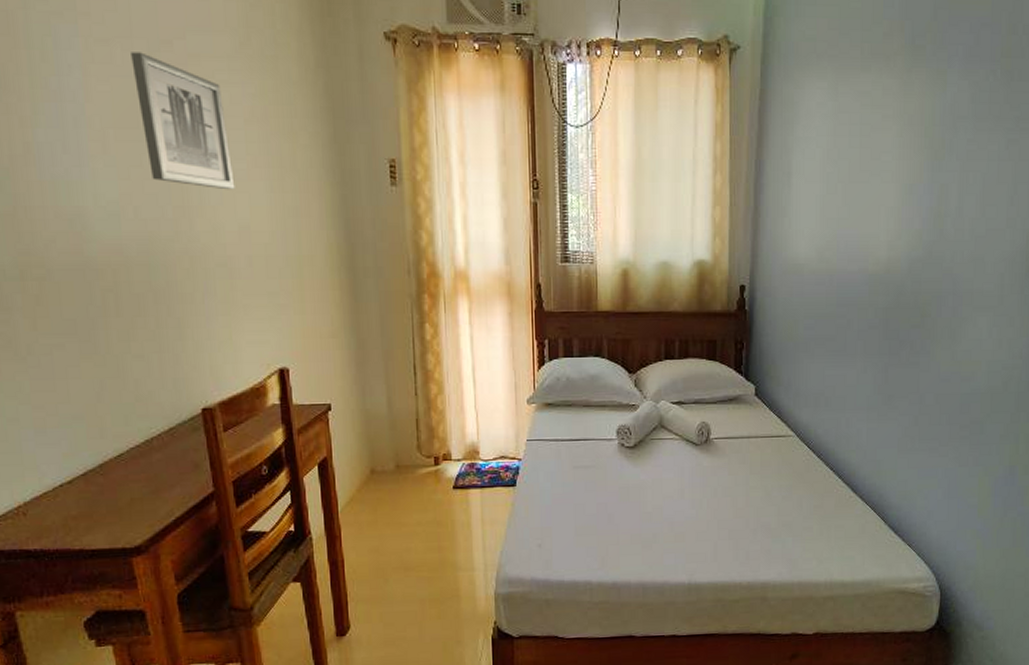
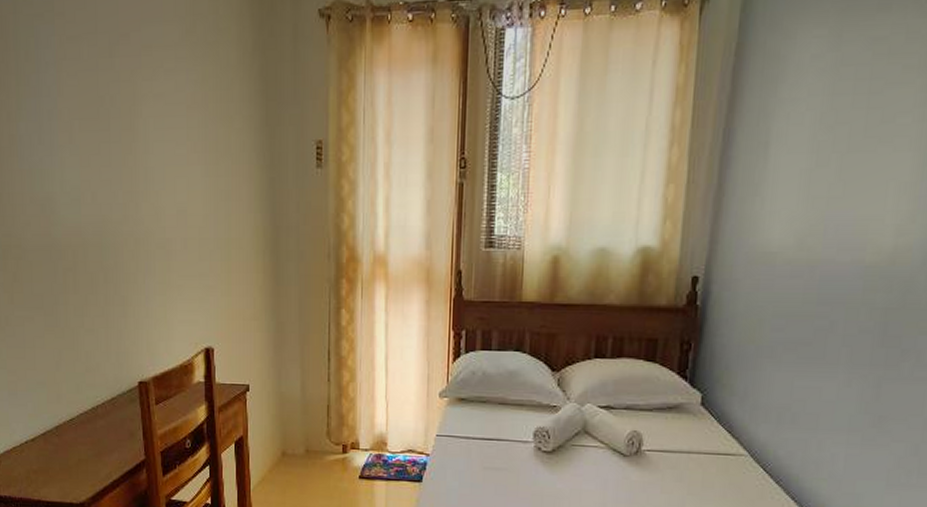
wall art: present [131,52,235,190] -> none [95,46,176,175]

